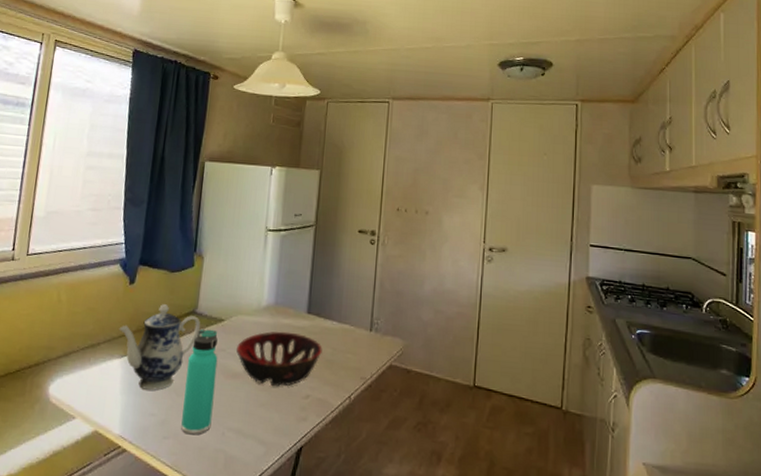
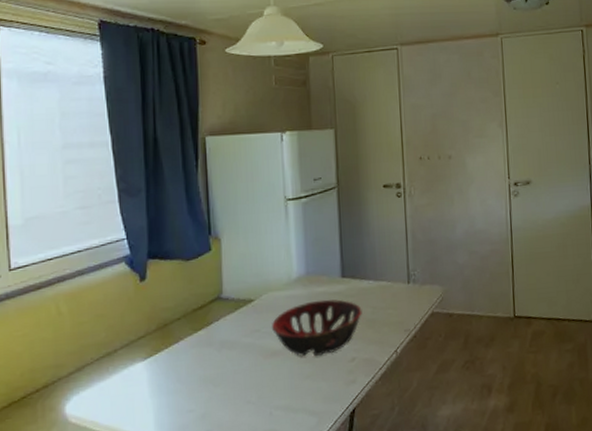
teapot: present [118,304,201,391] -> none [136,295,229,388]
thermos bottle: present [181,328,218,435] -> none [221,312,257,423]

